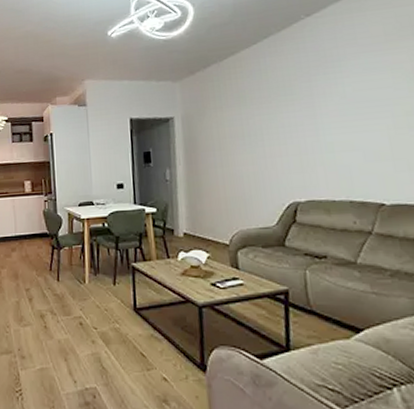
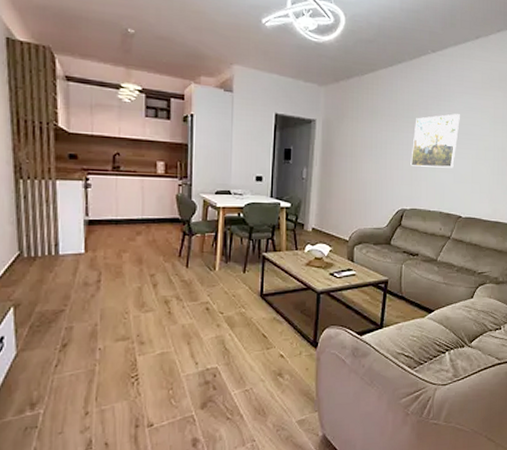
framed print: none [296,79,361,150] -> present [410,114,460,168]

